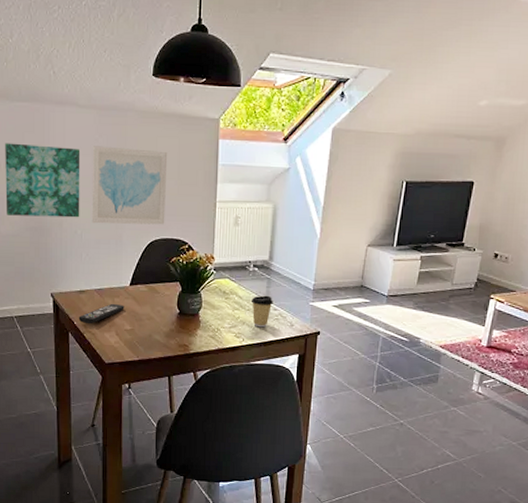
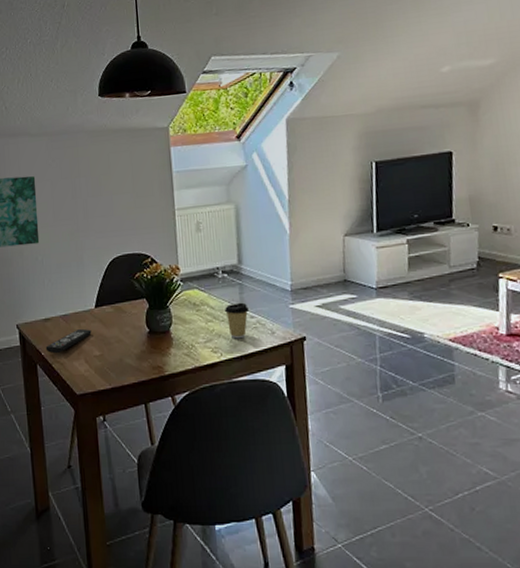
wall art: present [91,146,168,225] -> none [46,166,125,248]

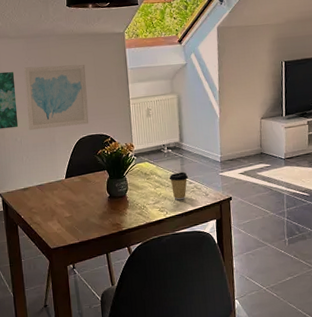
remote control: present [45,328,92,354] -> none [24,195,63,217]
wall art: none [46,166,125,248] -> present [23,64,89,131]

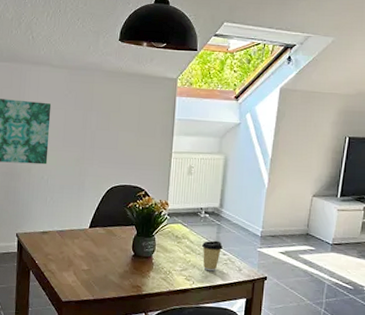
wall art: present [23,64,89,131] -> none [57,101,130,173]

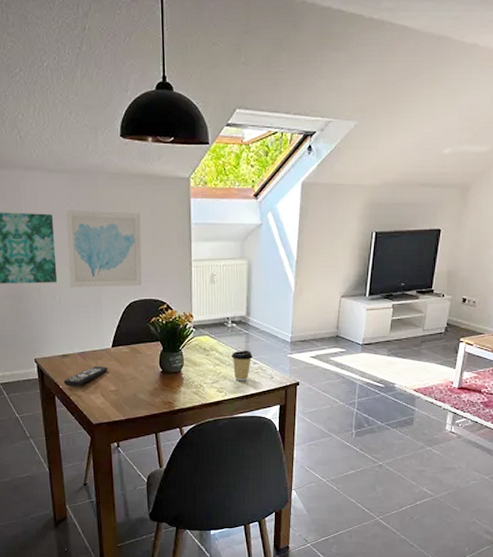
remote control: none [40,244,83,264] -> present [63,365,108,387]
wall art: none [57,101,130,173] -> present [65,210,142,288]

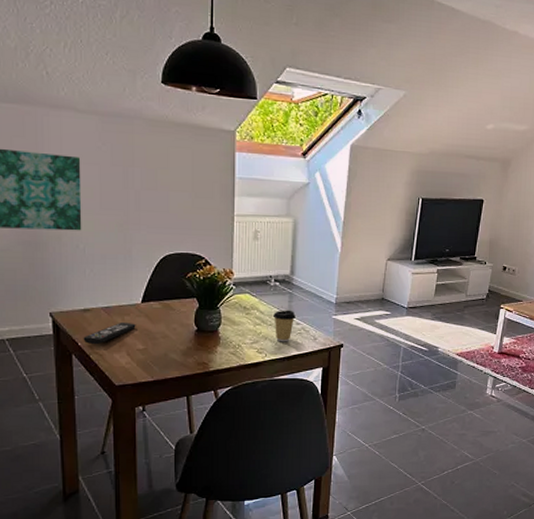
wall art: present [65,210,142,288] -> none [94,154,180,239]

